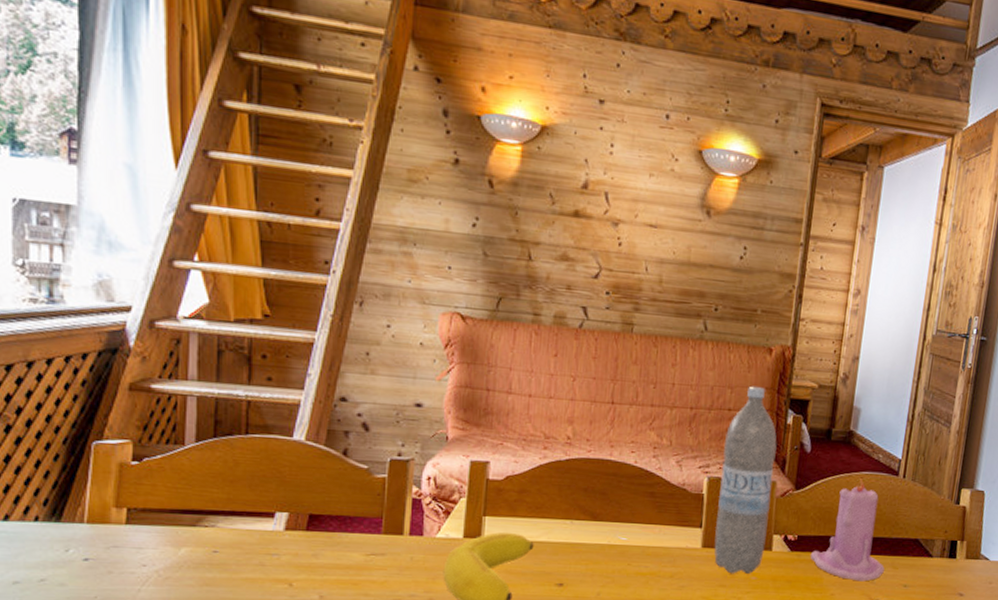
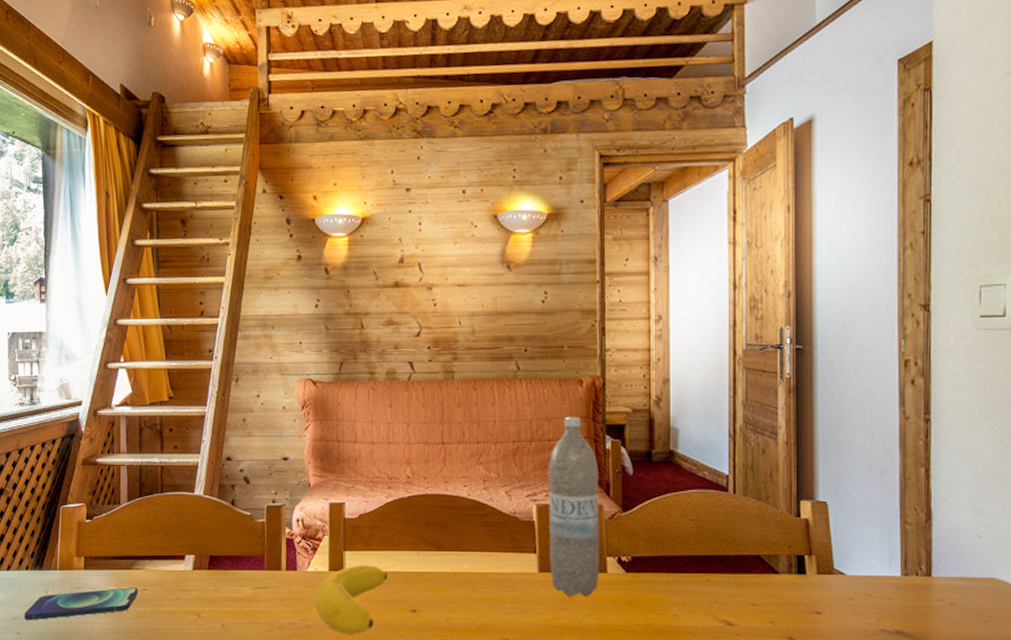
smartphone: none [30,548,206,586] -> present [24,587,138,620]
candle: present [810,478,884,582] -> none [646,497,727,601]

